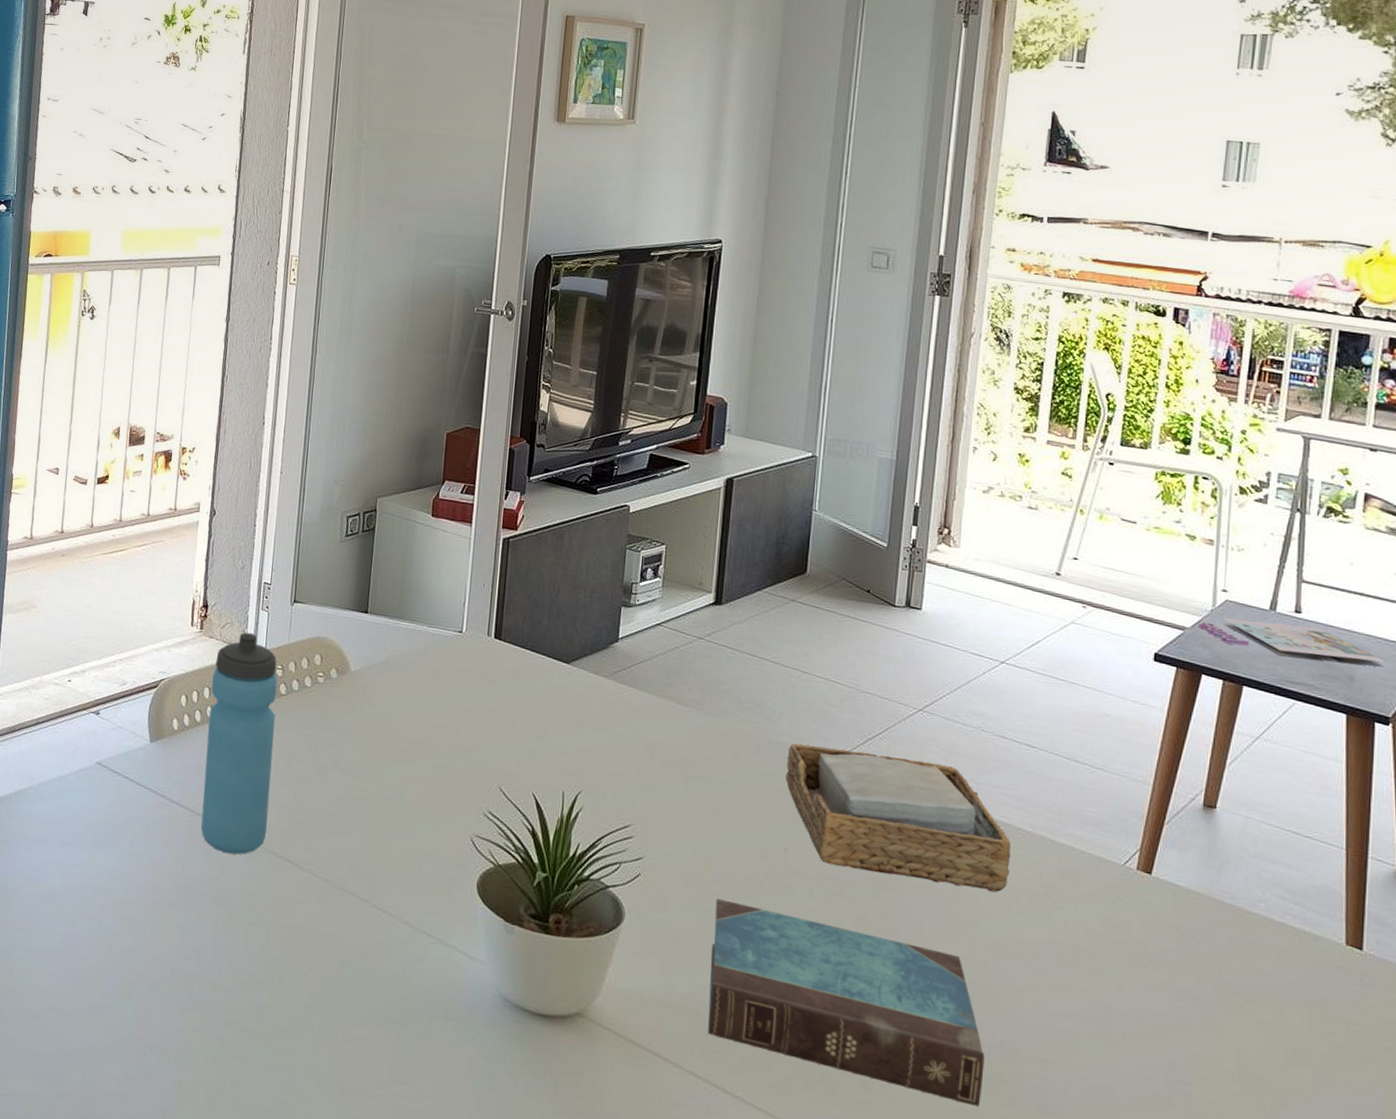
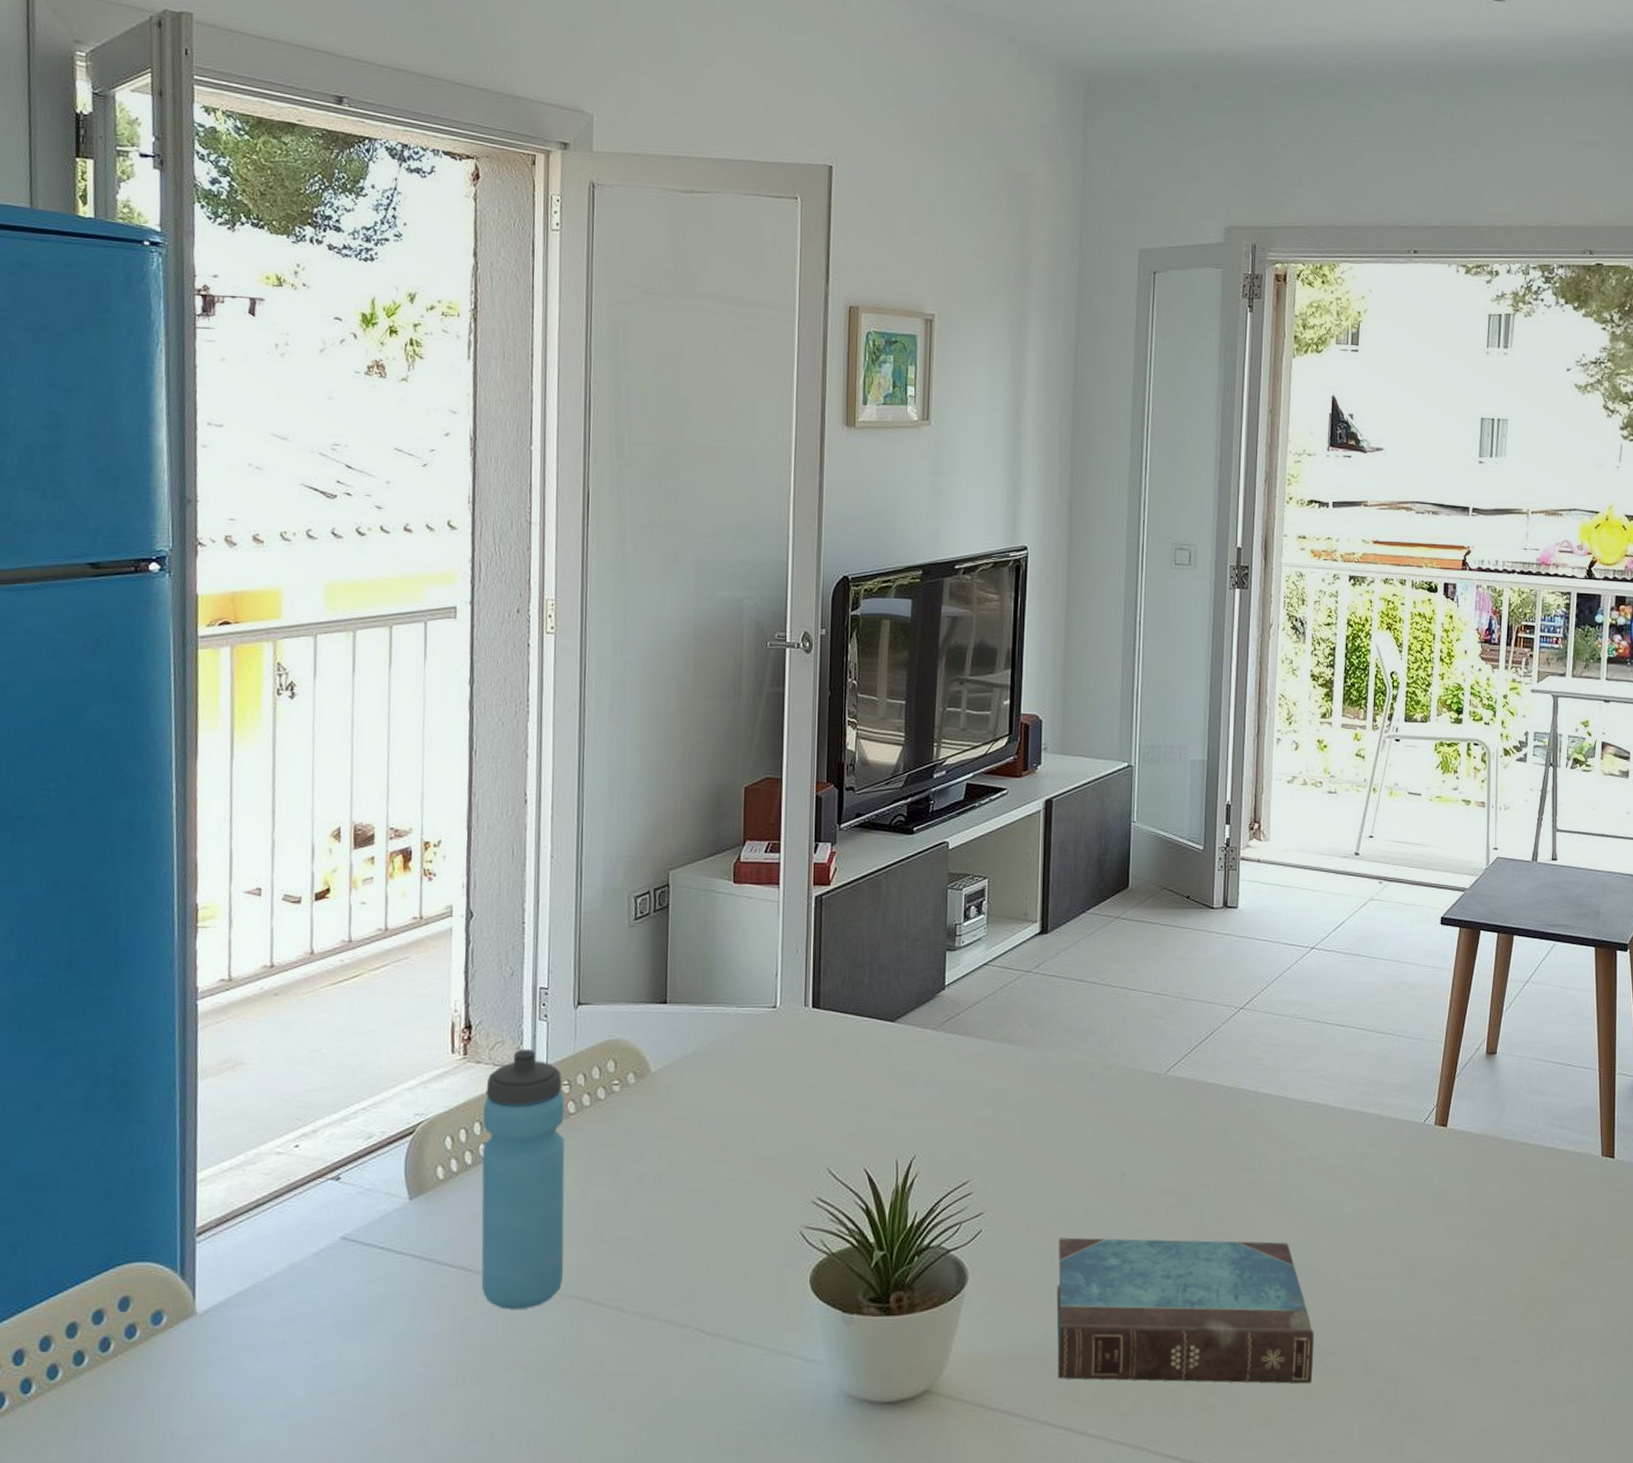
napkin holder: present [785,743,1011,892] -> none [1119,1058,1328,1179]
magazine: present [1198,618,1384,667] -> none [1476,872,1622,903]

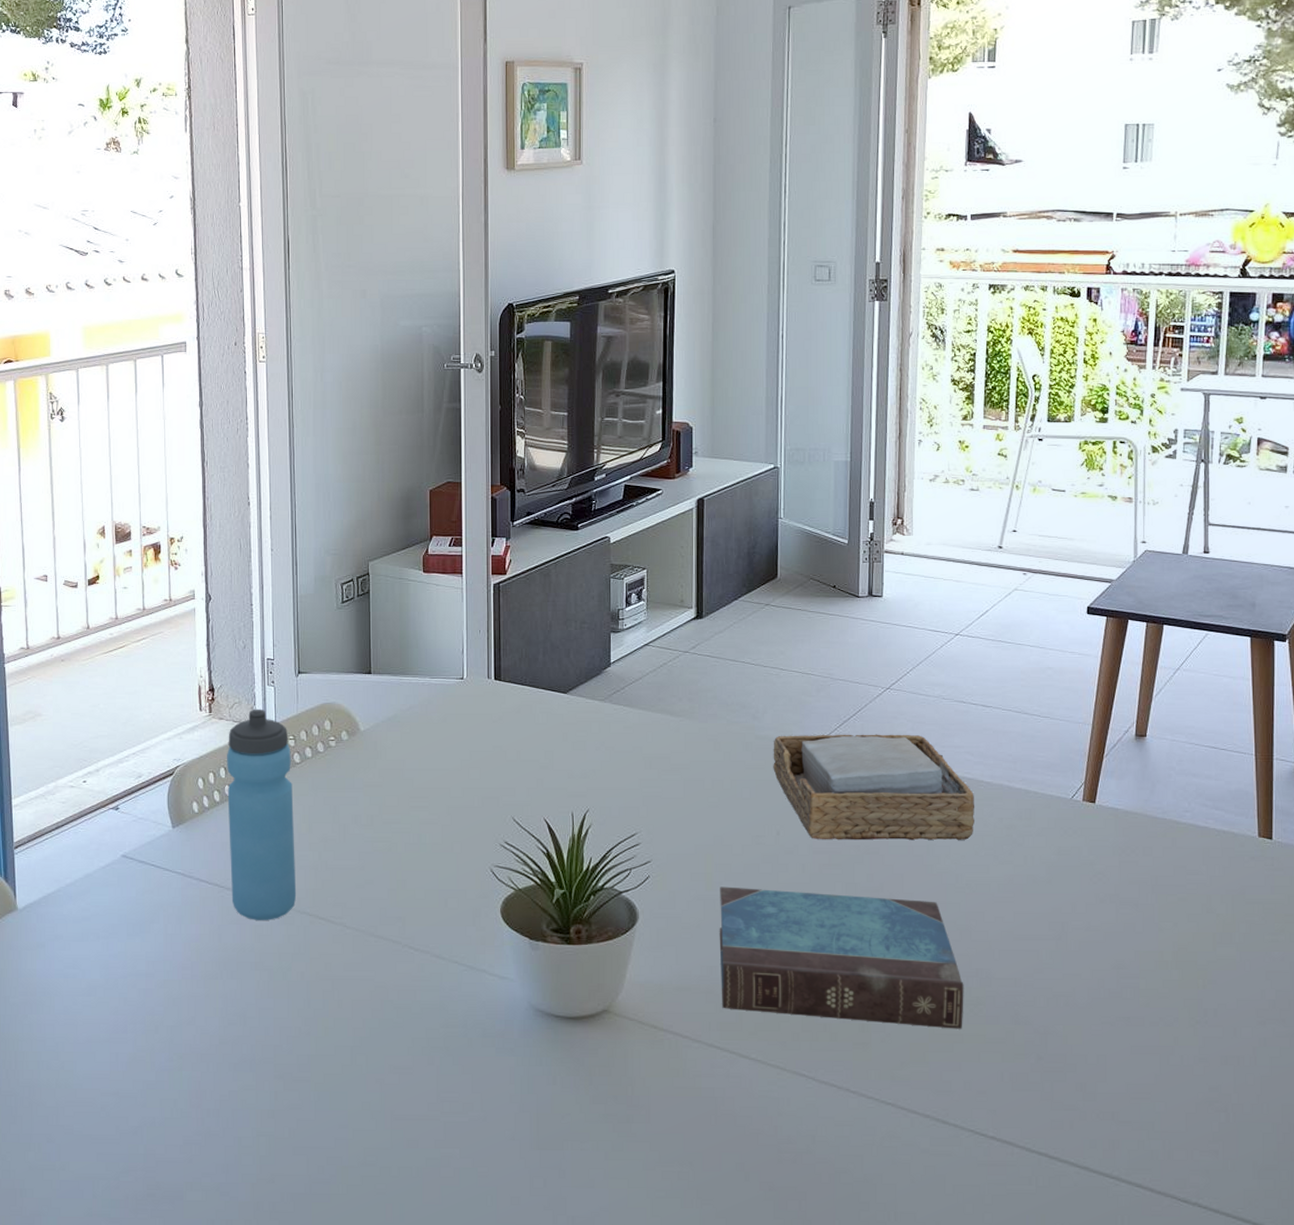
napkin holder: none [1119,1058,1328,1179] -> present [773,734,975,841]

